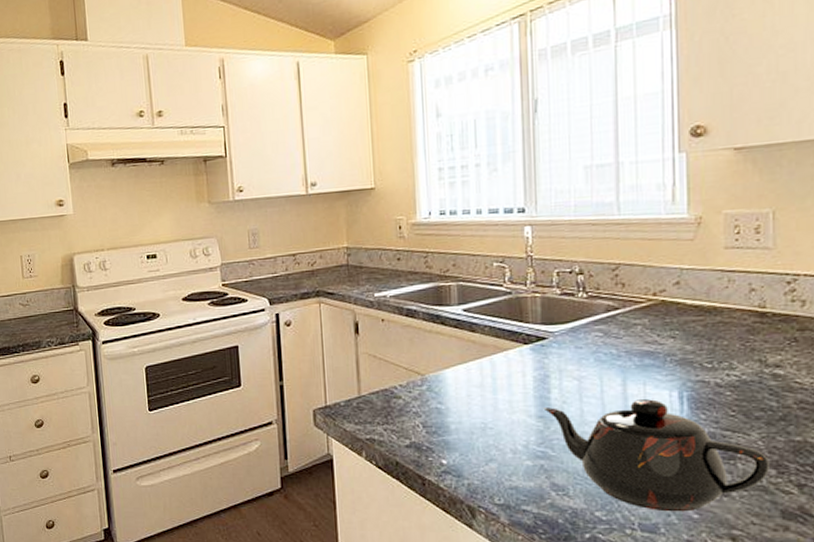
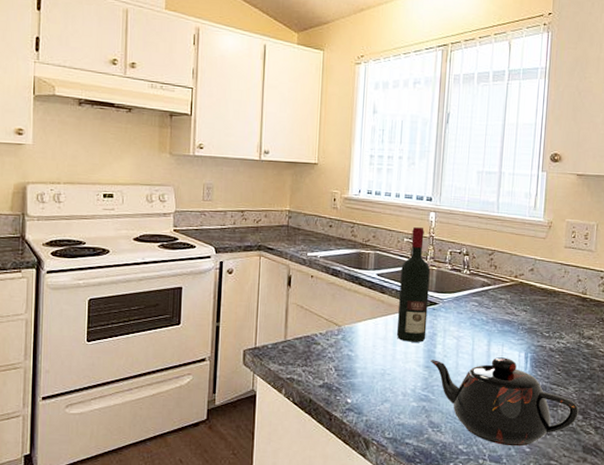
wine bottle: none [493,247,536,388] -> present [396,227,430,342]

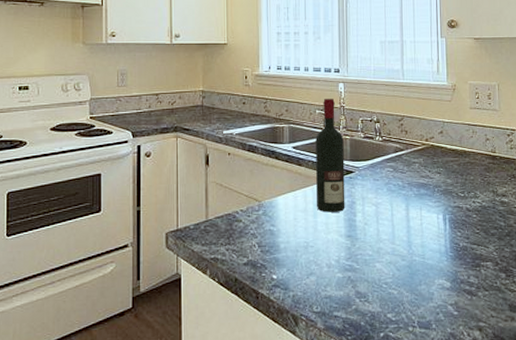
teapot: present [429,357,579,447] -> none [351,221,501,311]

